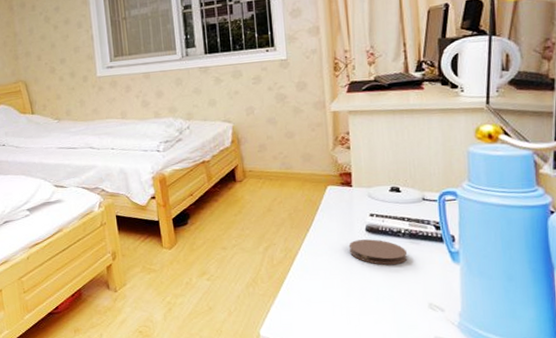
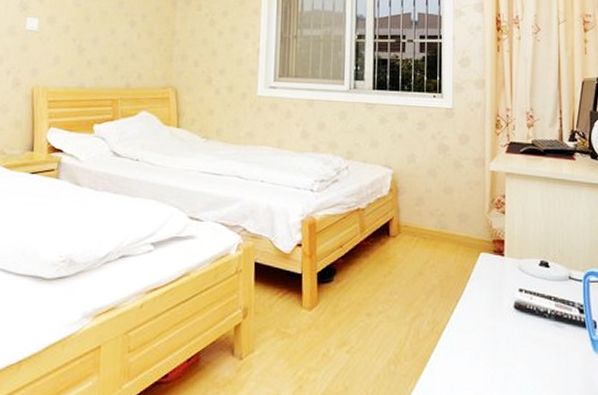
coaster: present [348,239,408,266] -> none [496,318,552,350]

